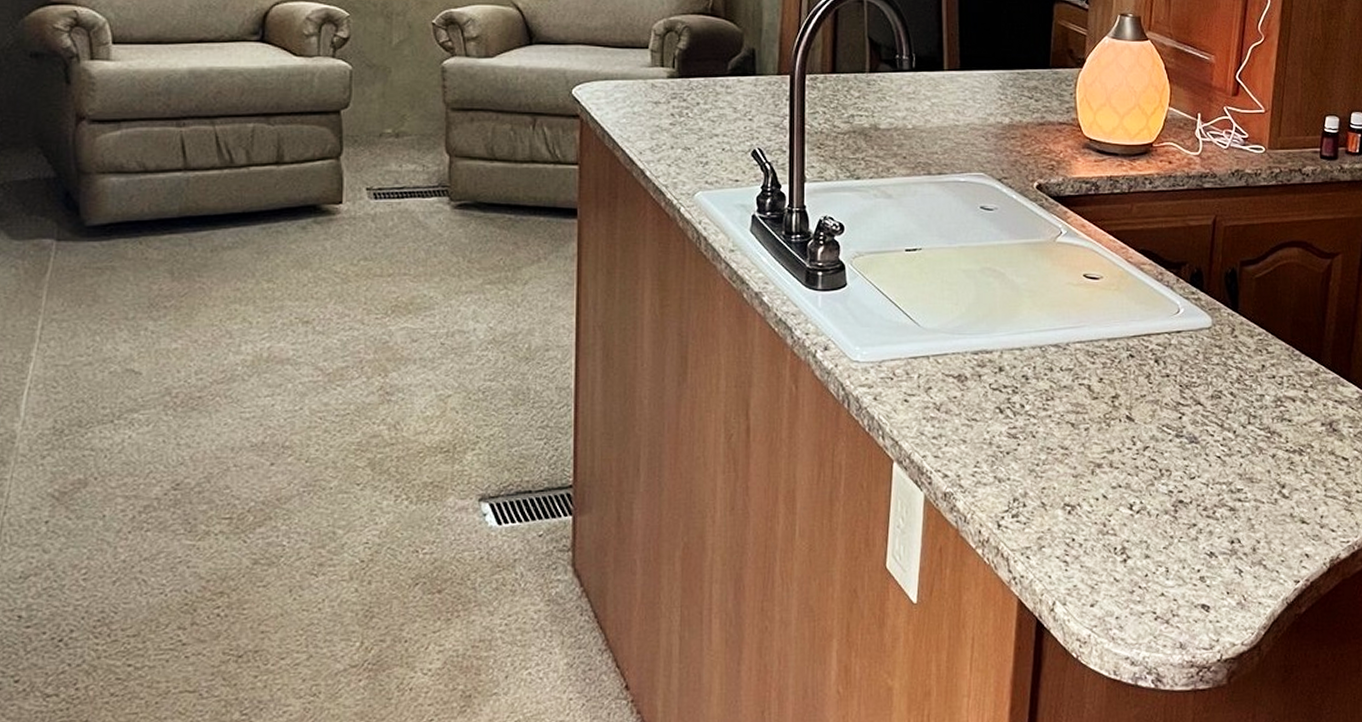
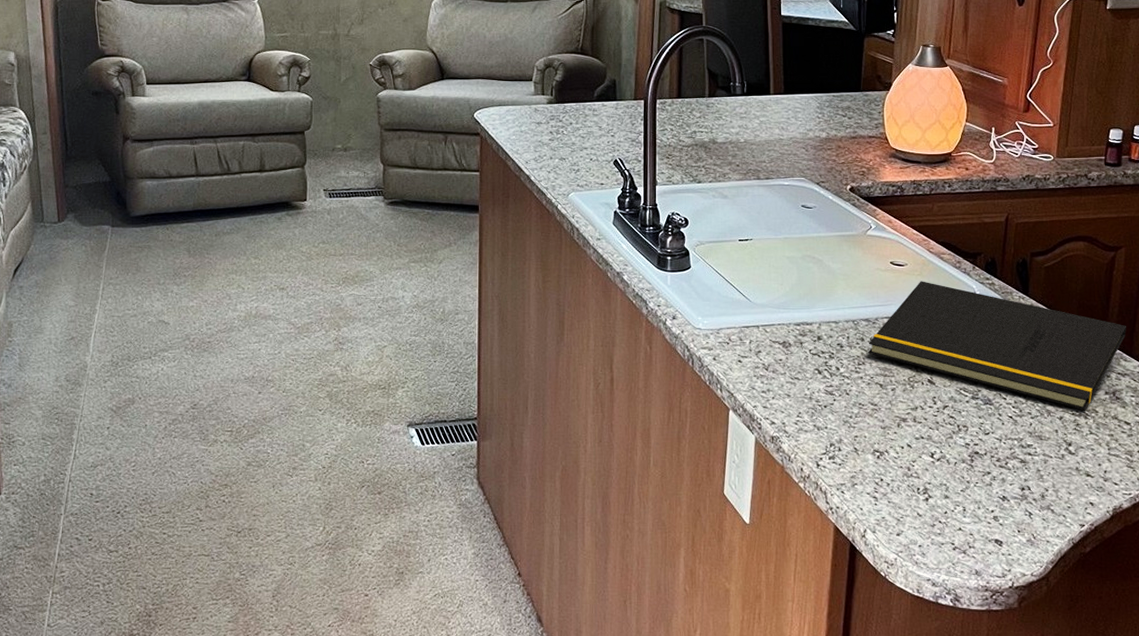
notepad: none [1058,297,1345,446] -> present [868,281,1127,411]

